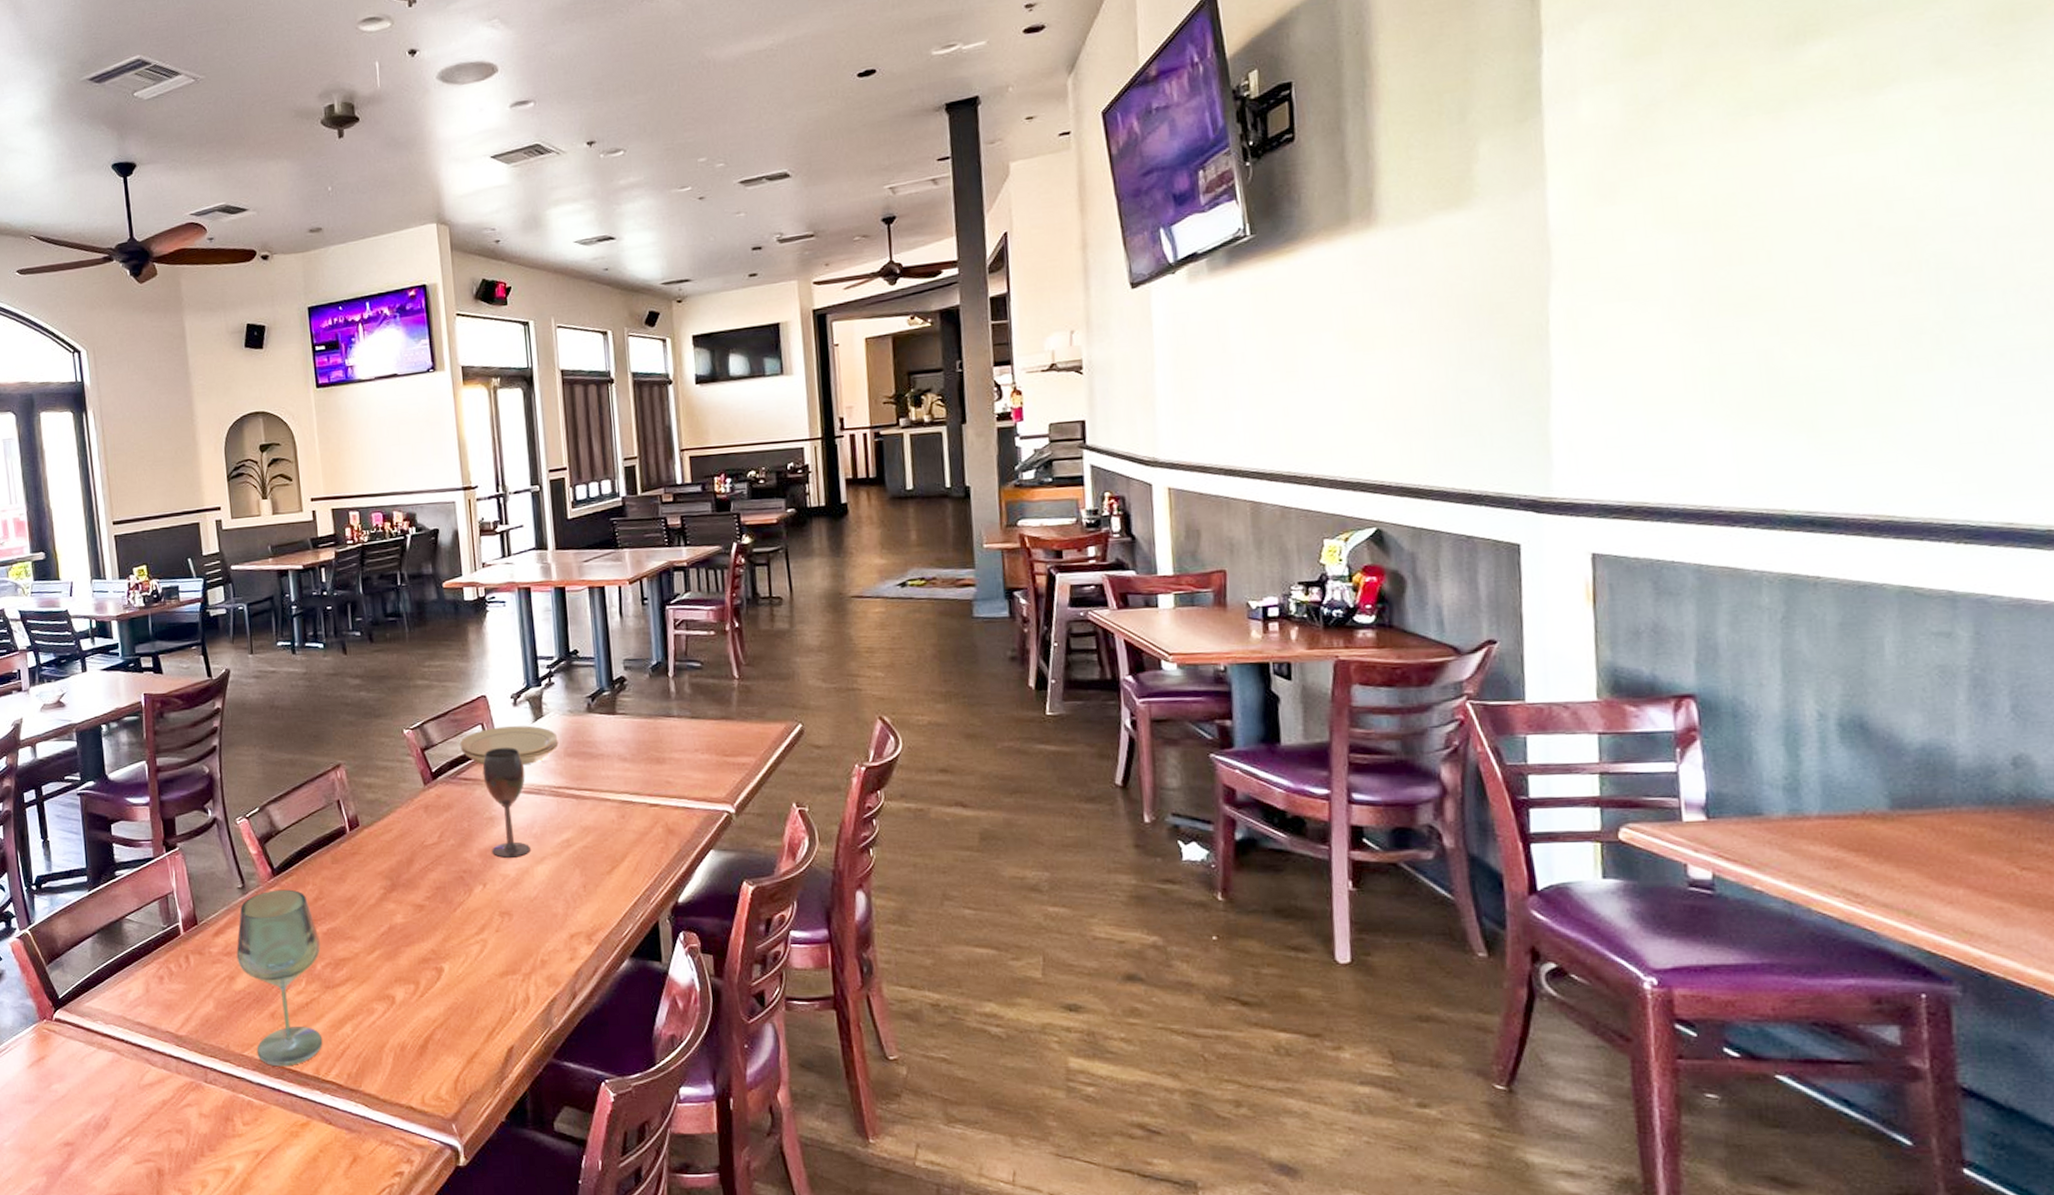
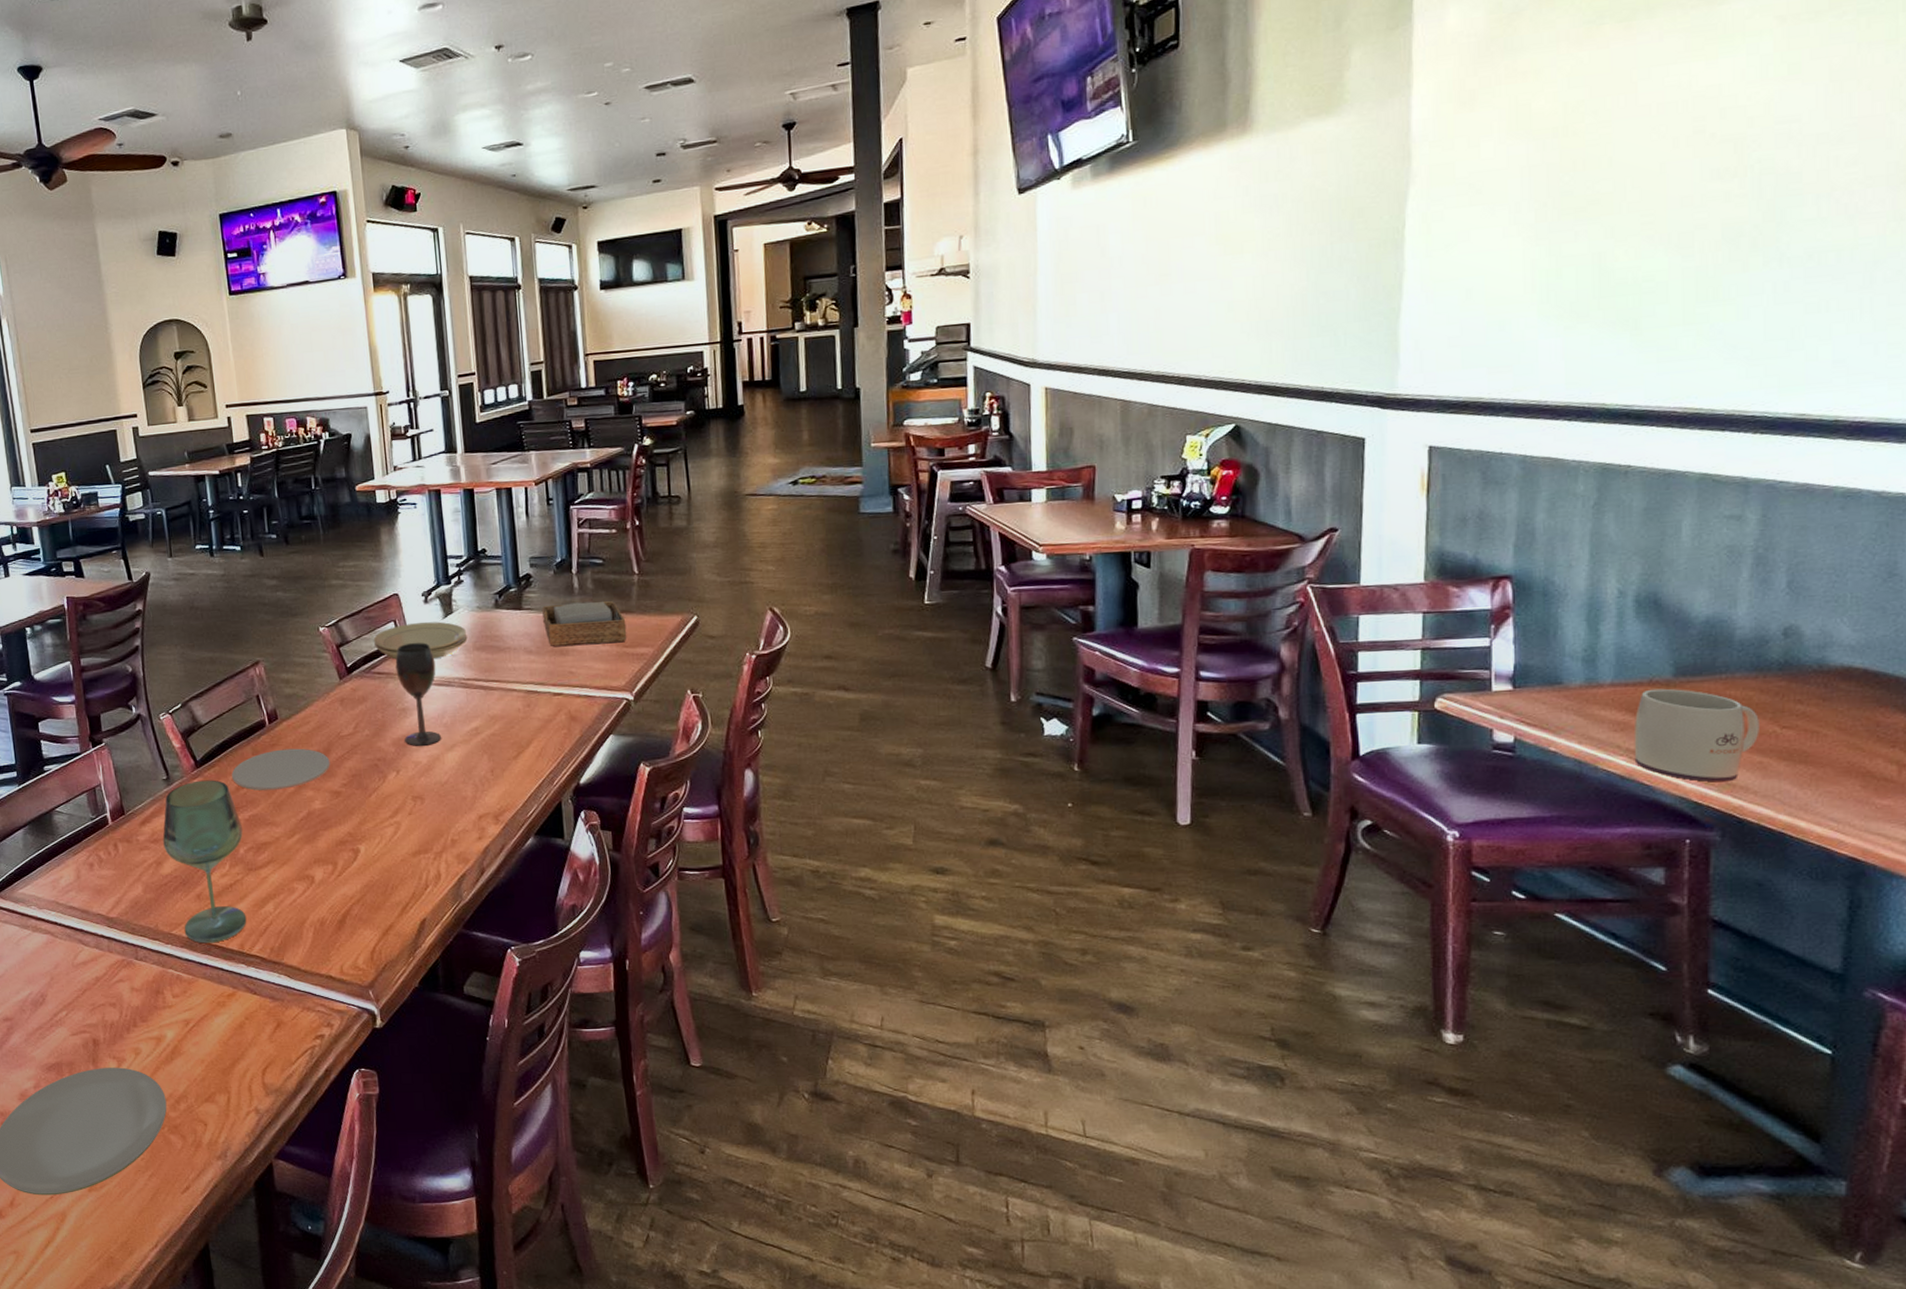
paper plate: none [310,857,413,903] -> present [232,748,330,791]
napkin holder: none [637,707,727,754] -> present [542,601,627,646]
mug: none [1849,822,1996,930] -> present [1633,688,1759,782]

